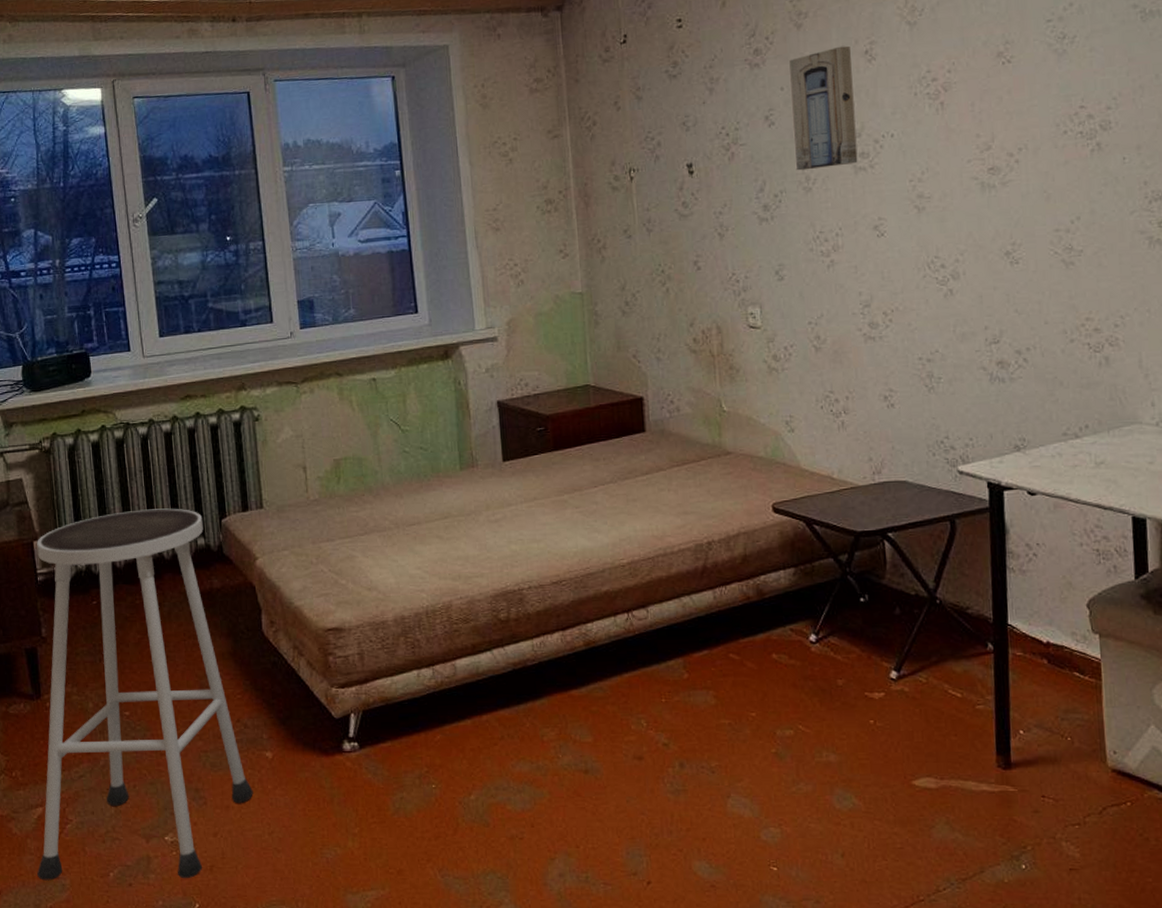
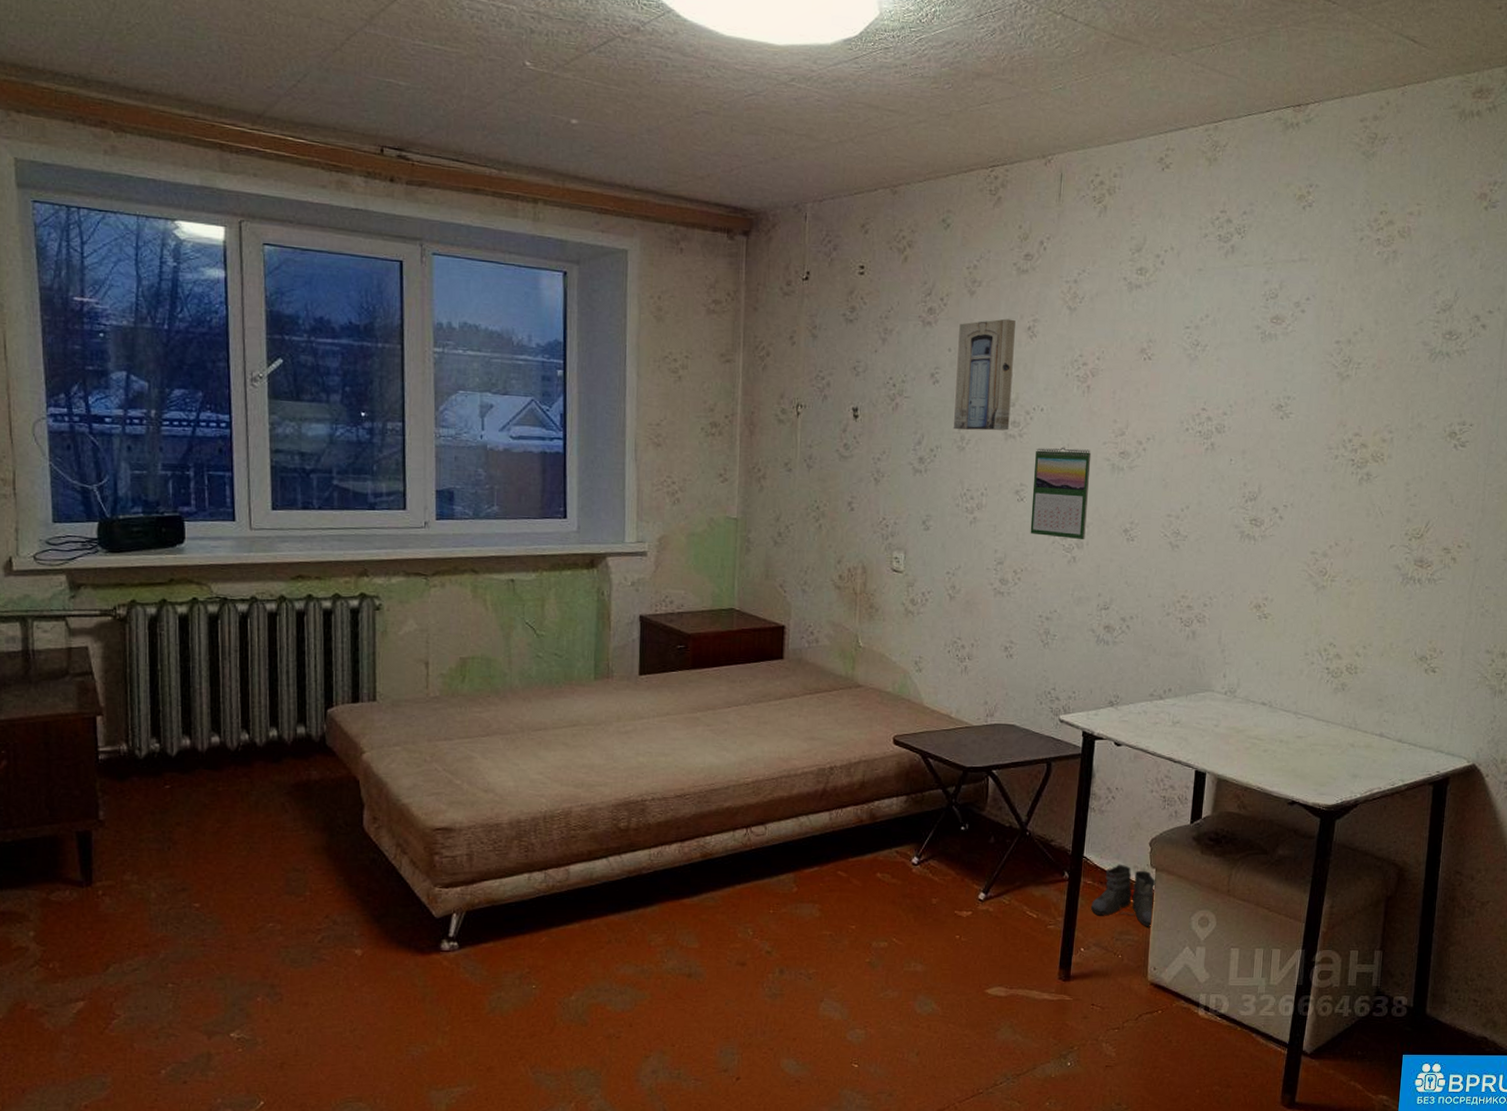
stool: present [37,508,253,881] -> none [72,691,337,1078]
calendar: none [891,170,961,271] -> present [1030,447,1092,540]
boots: none [1024,632,1104,704] -> present [1090,865,1156,927]

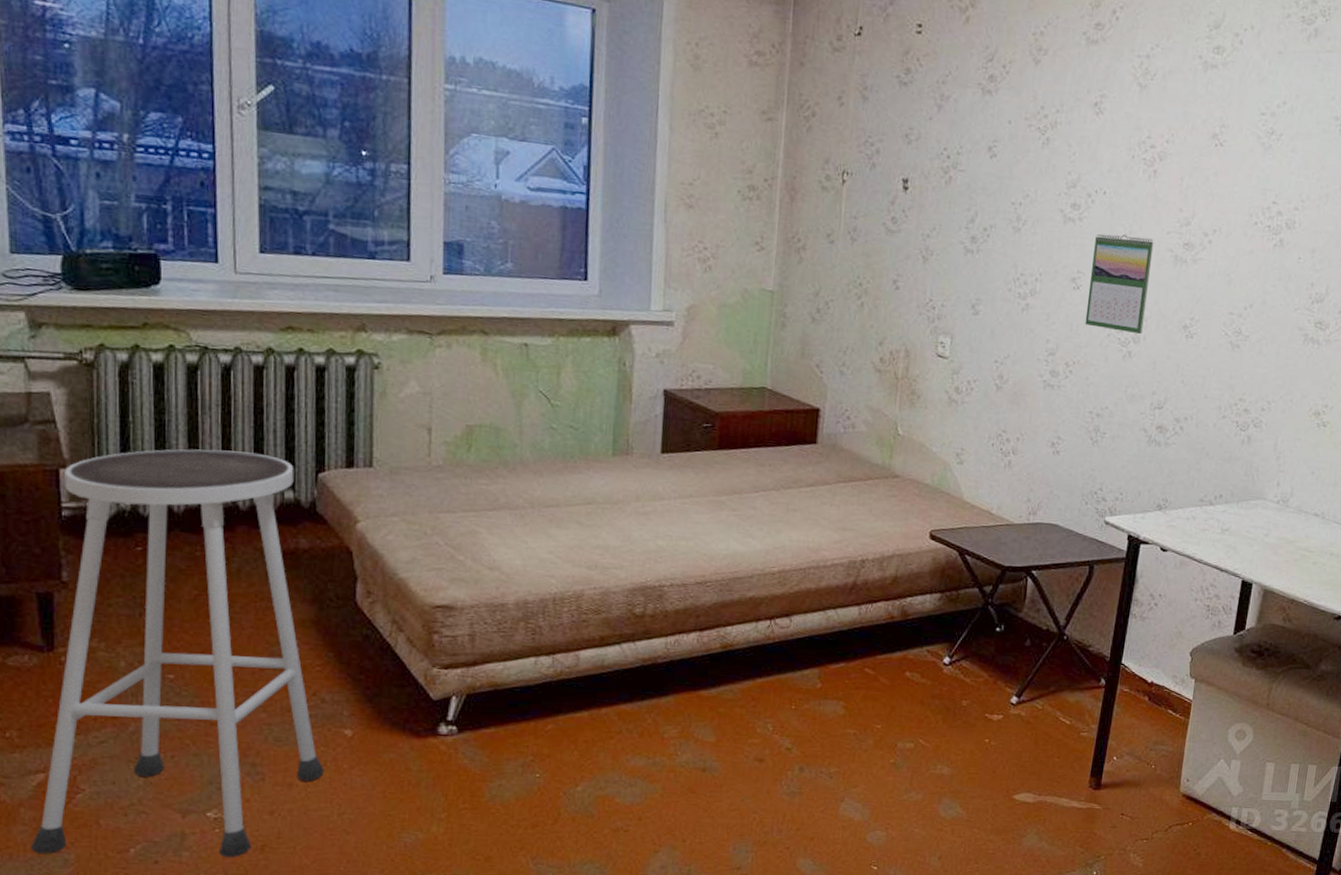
stool: none [72,691,337,1078] -> present [31,449,324,858]
wall art: present [954,318,1015,431] -> none [1010,92,1082,213]
boots: present [1090,865,1156,927] -> none [1125,673,1195,738]

